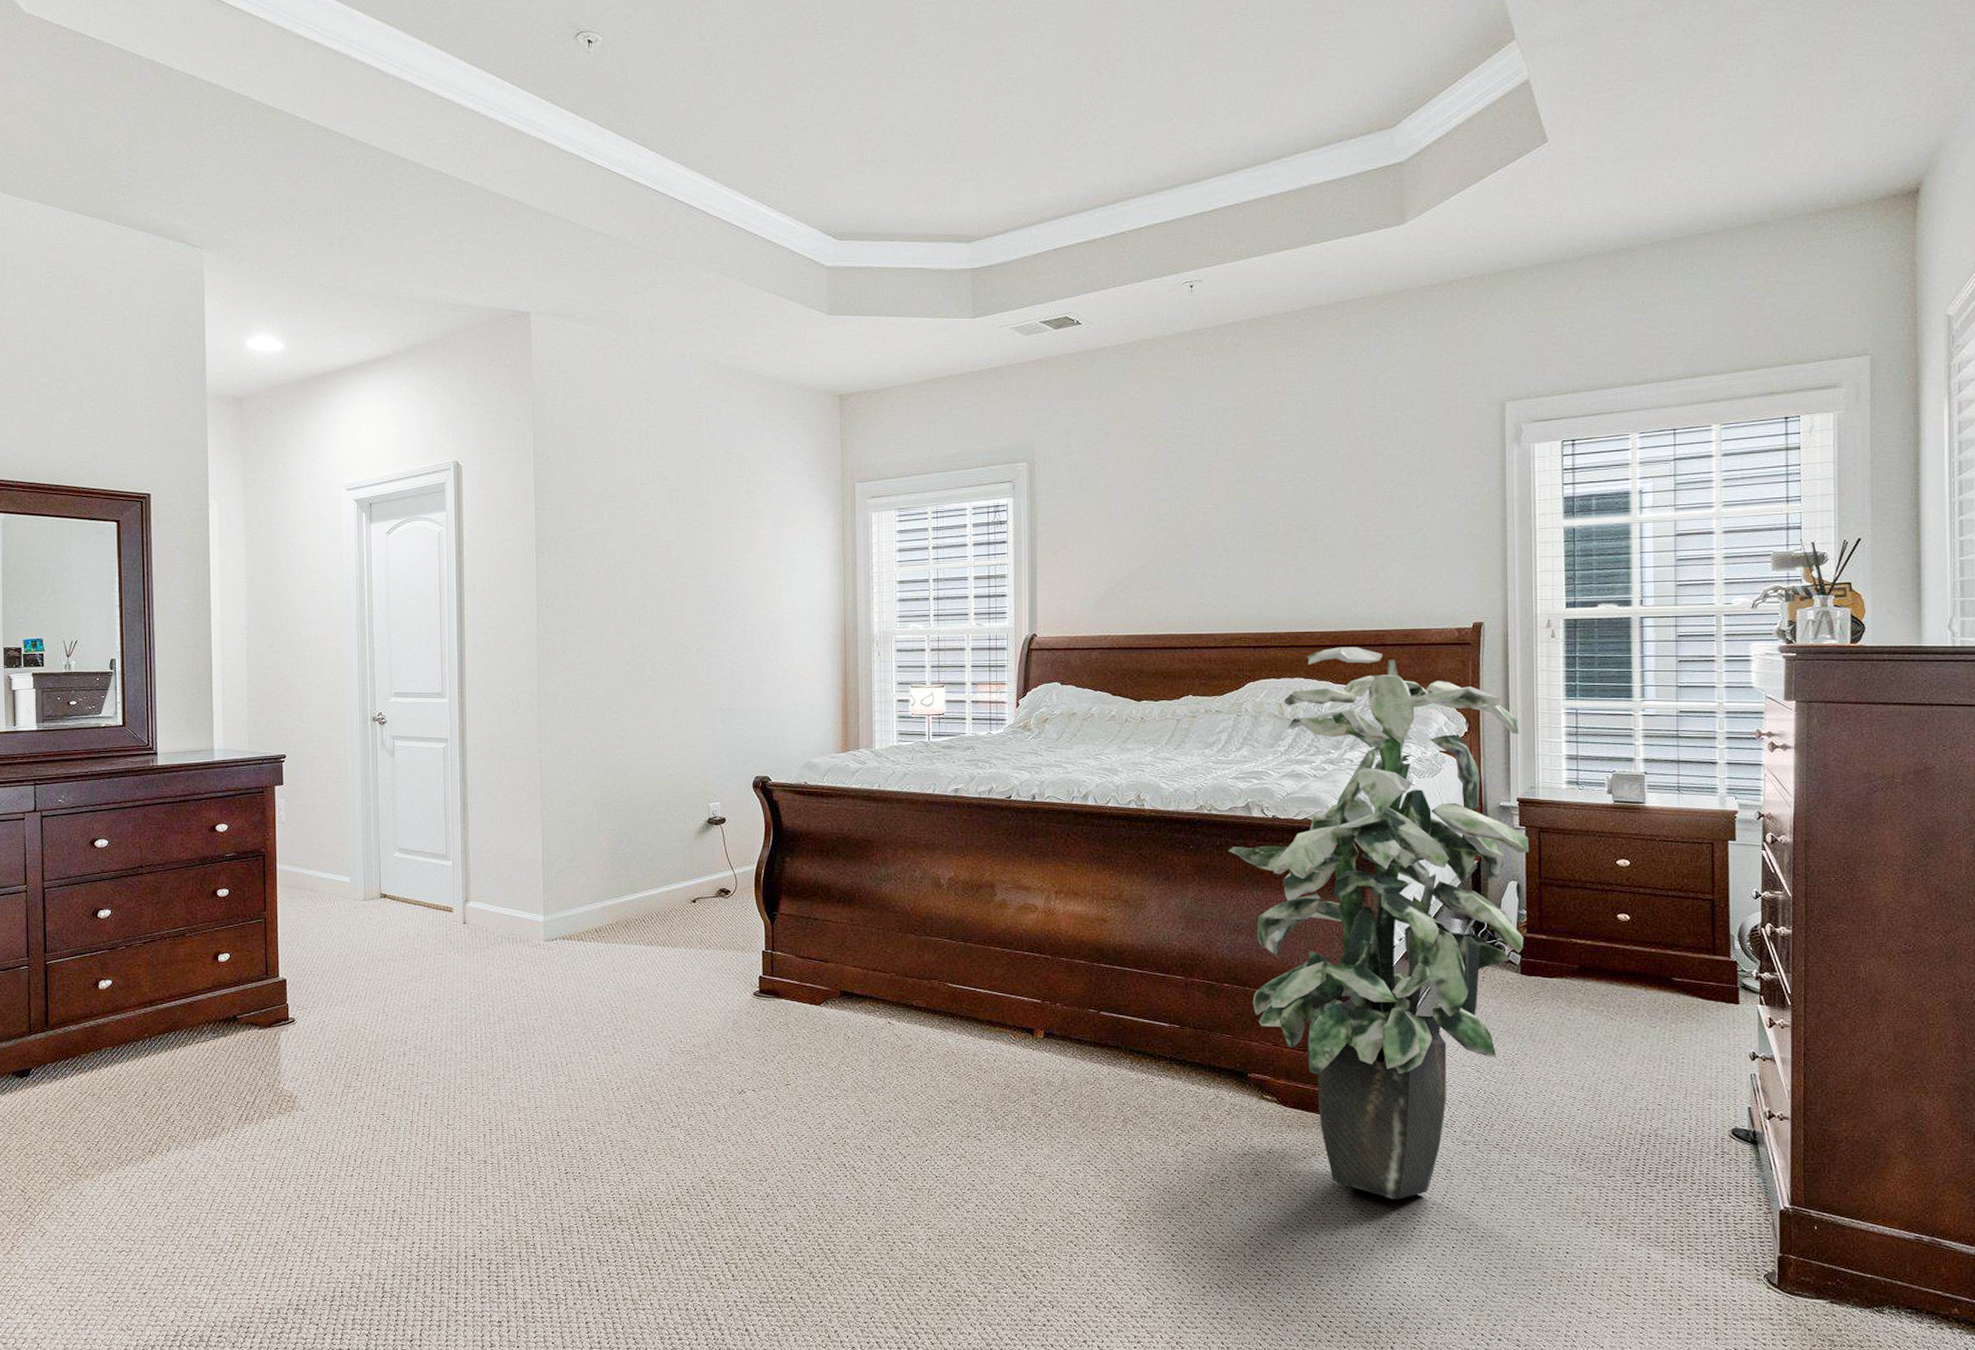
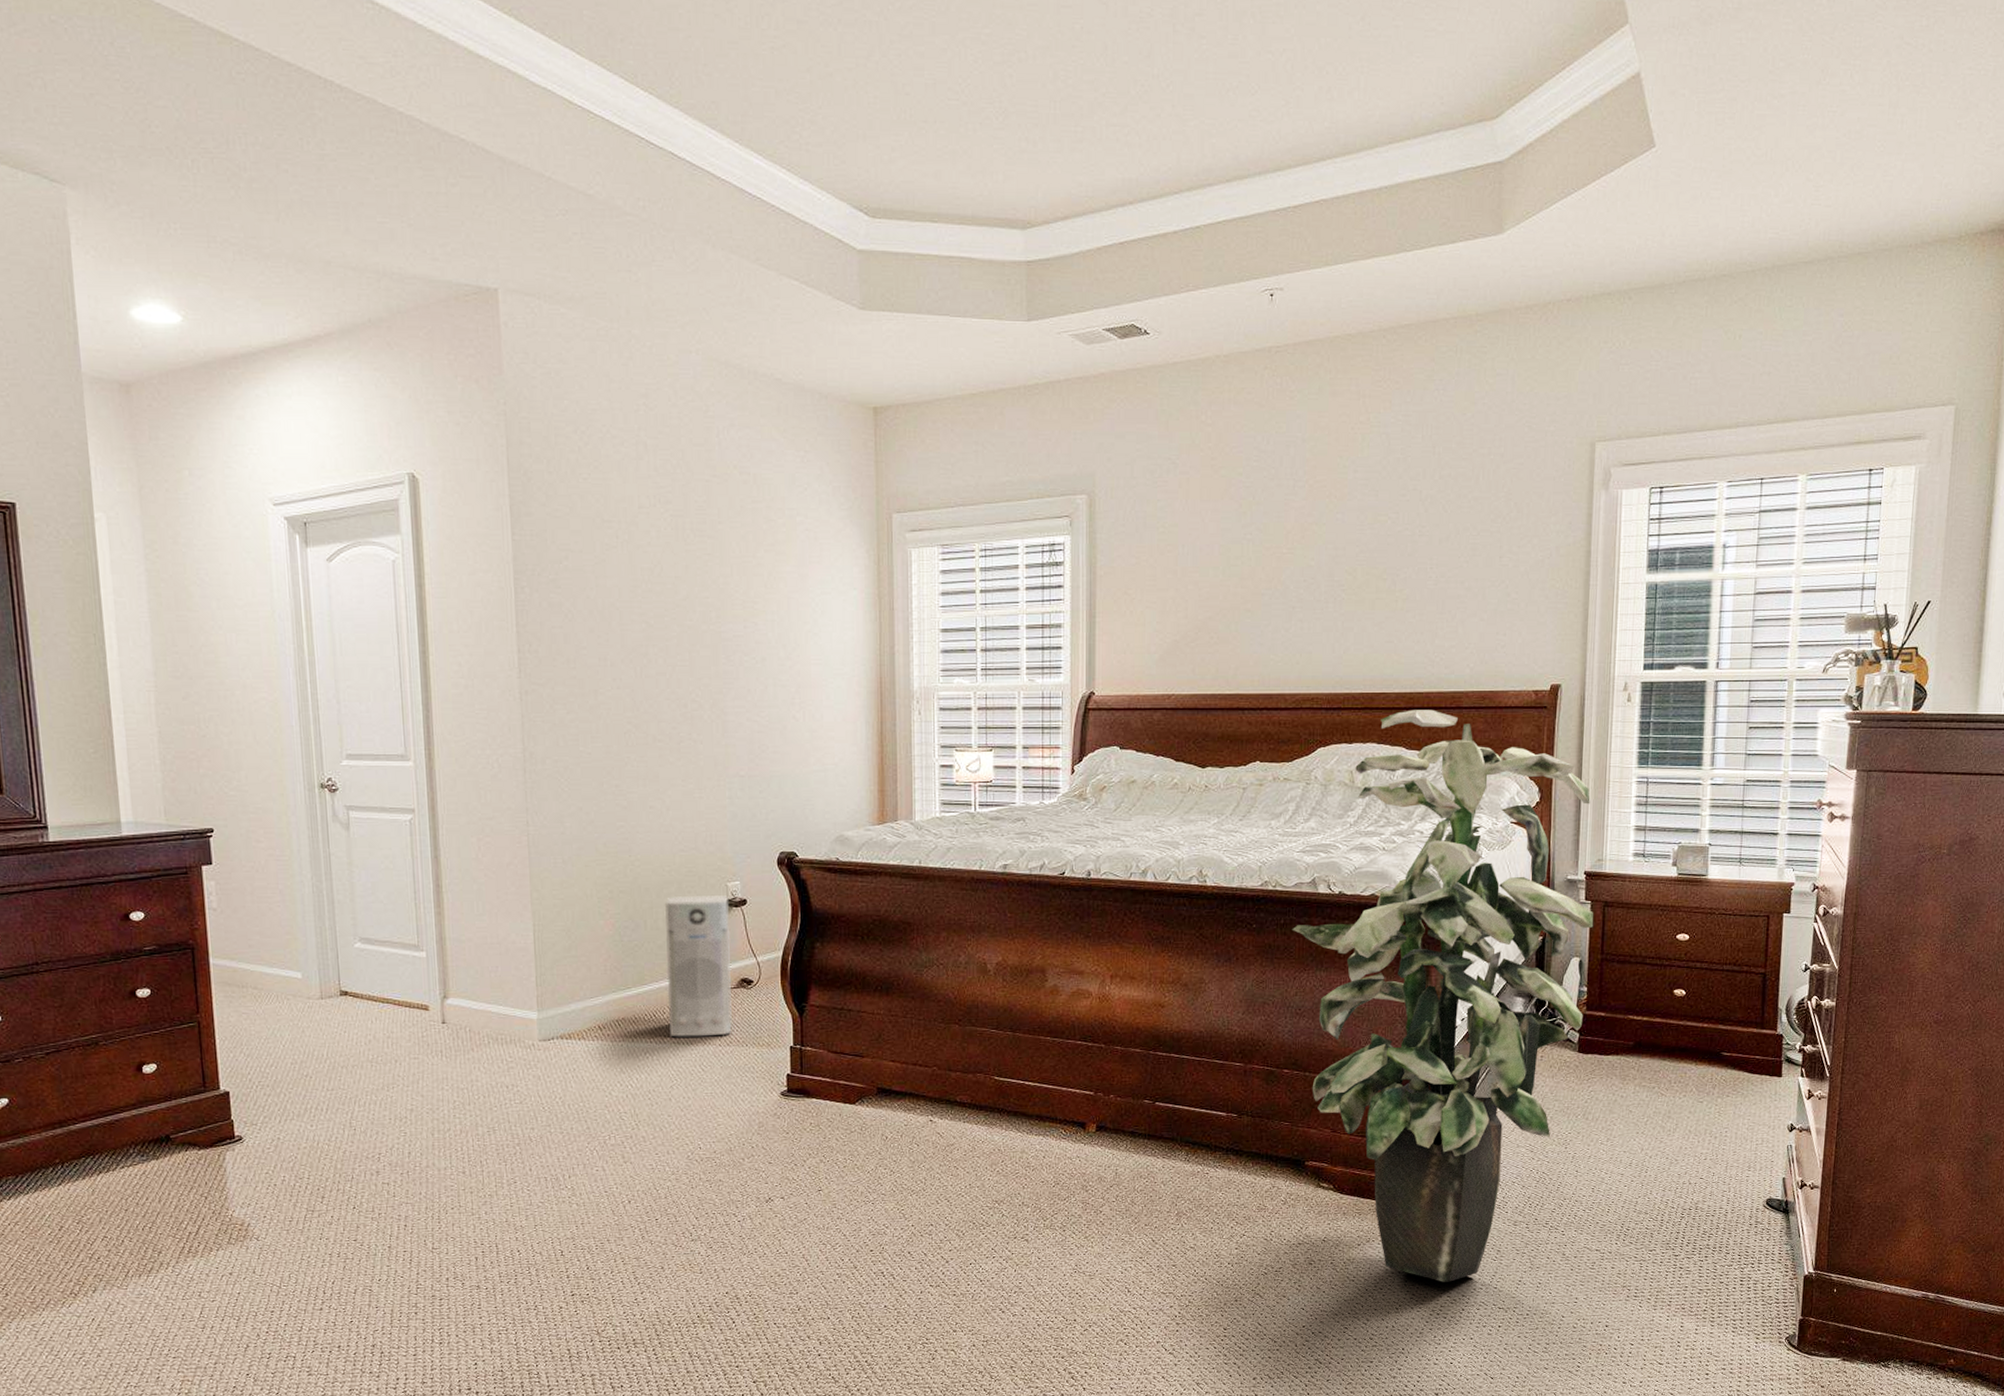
air purifier: none [655,815,711,940] -> present [665,895,732,1038]

